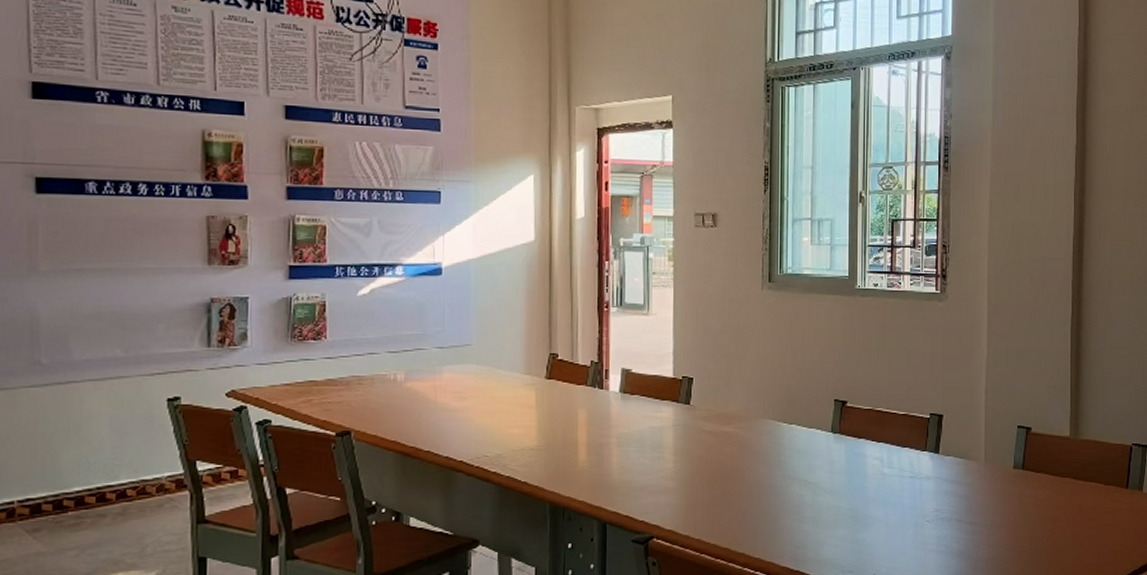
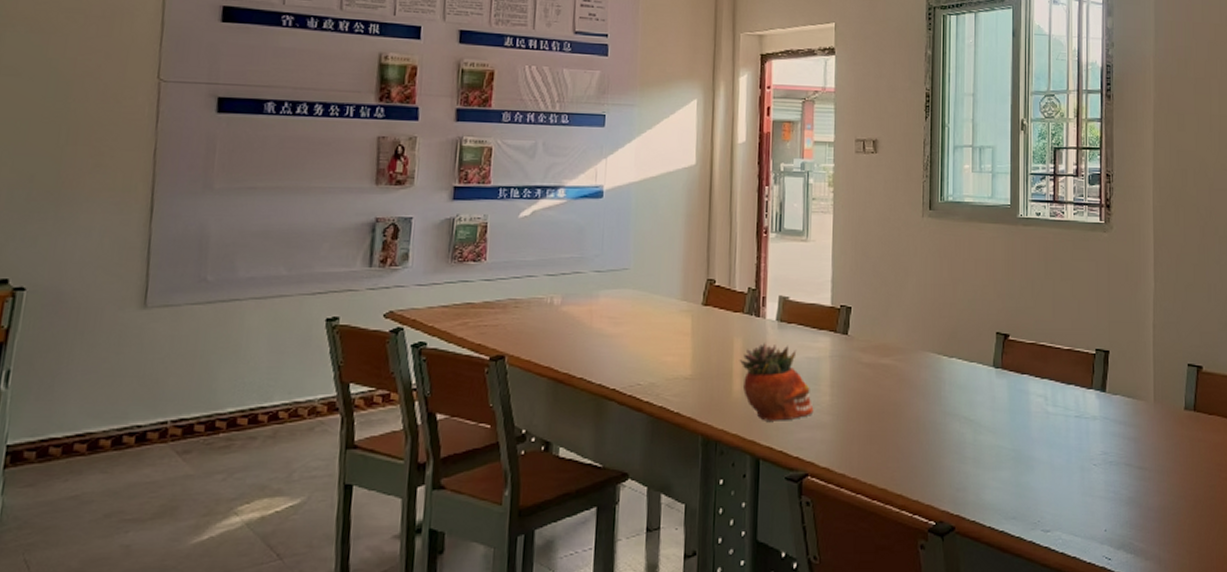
succulent planter: none [584,413,658,488] -> present [739,342,814,421]

